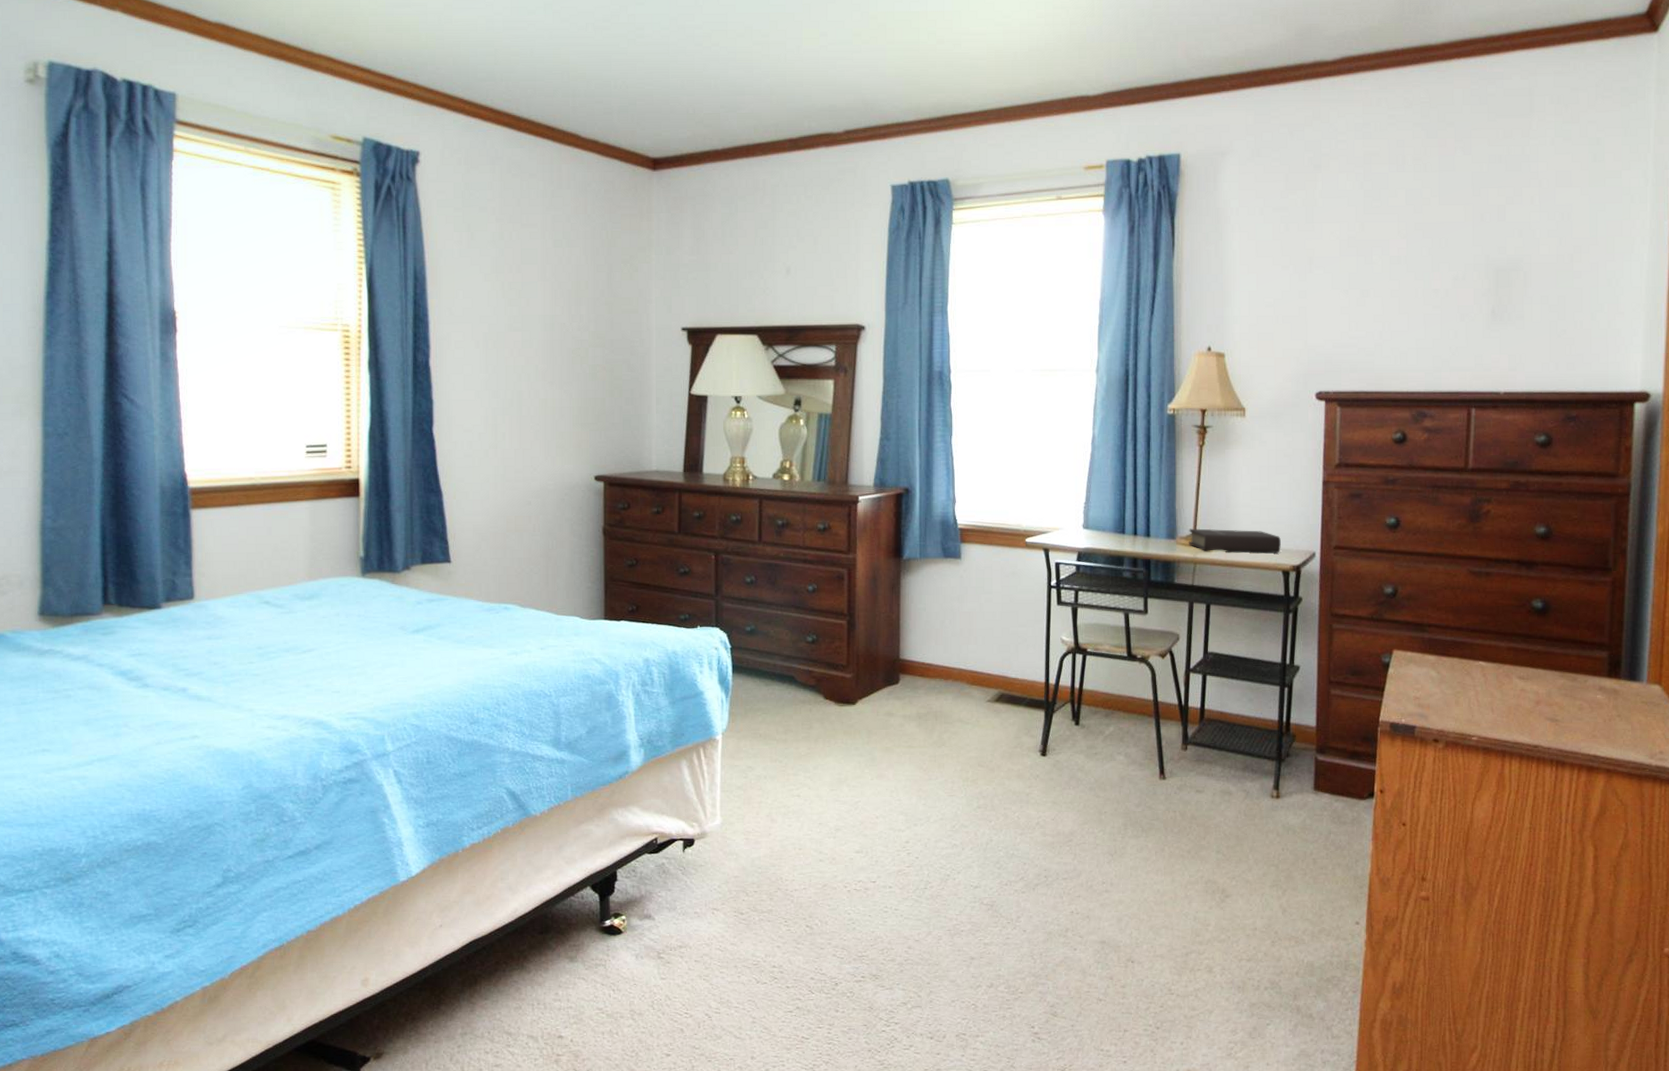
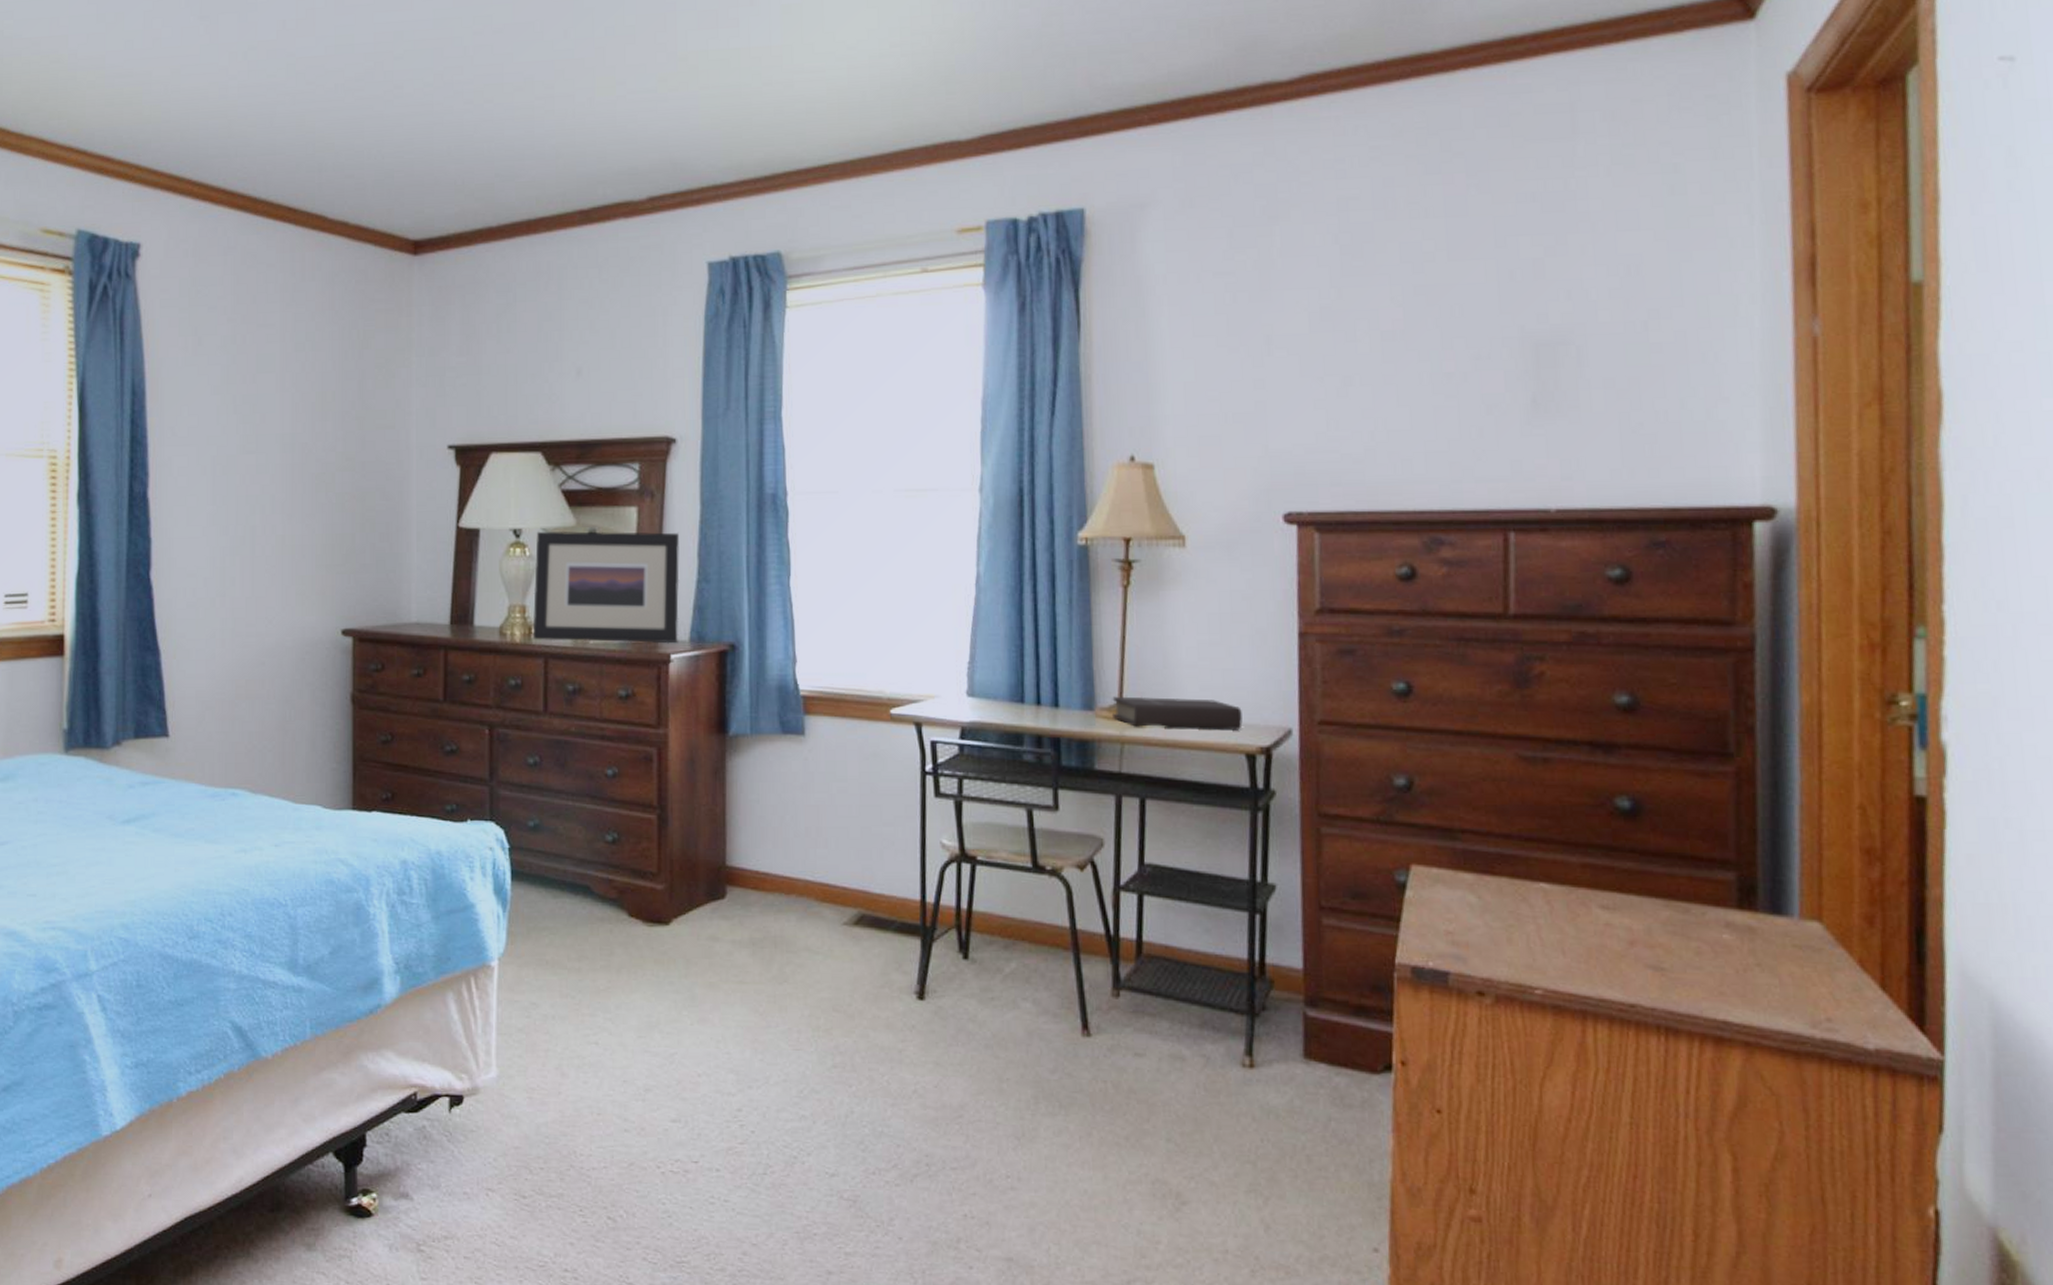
picture frame: none [750,398,866,488] -> present [532,531,680,644]

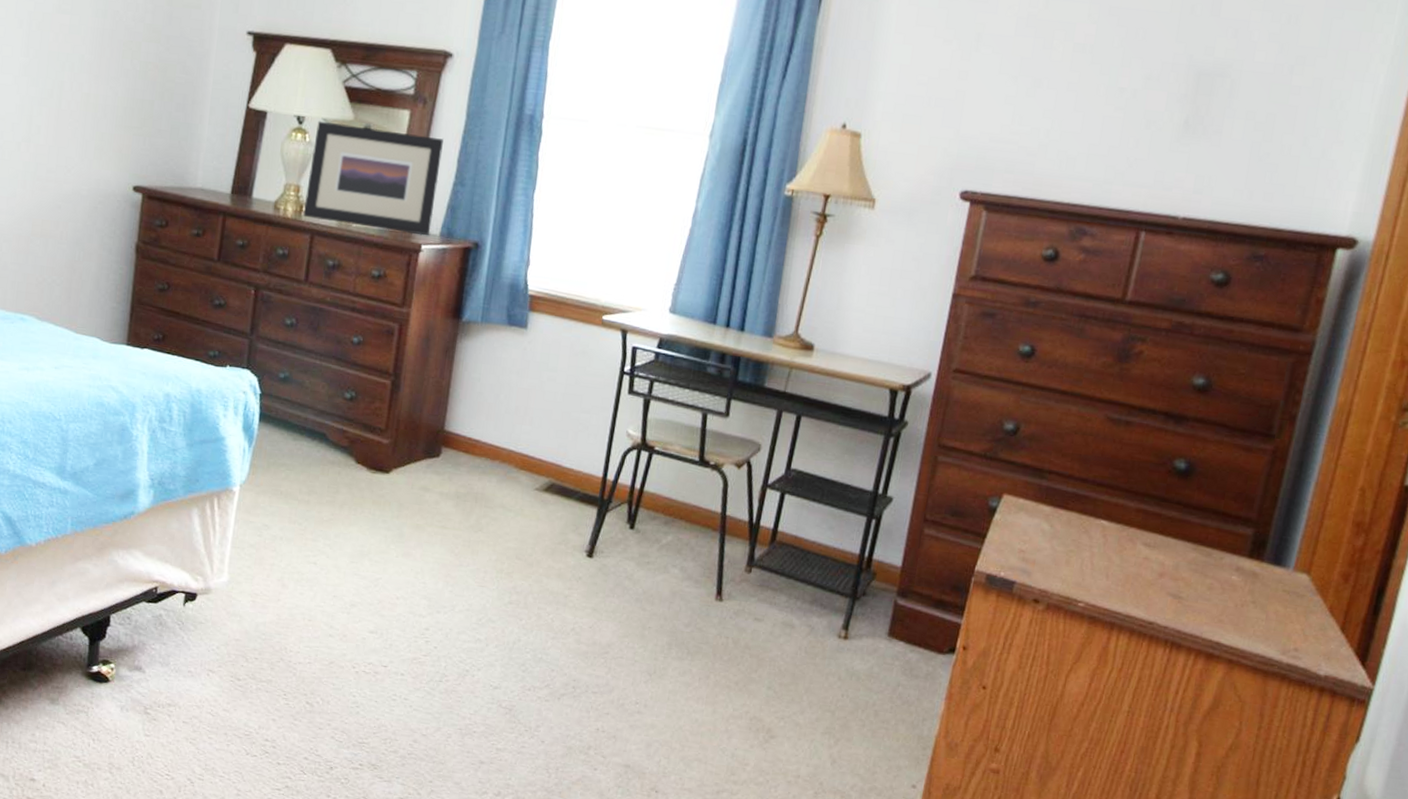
book: present [1112,696,1243,729] -> none [787,328,894,368]

